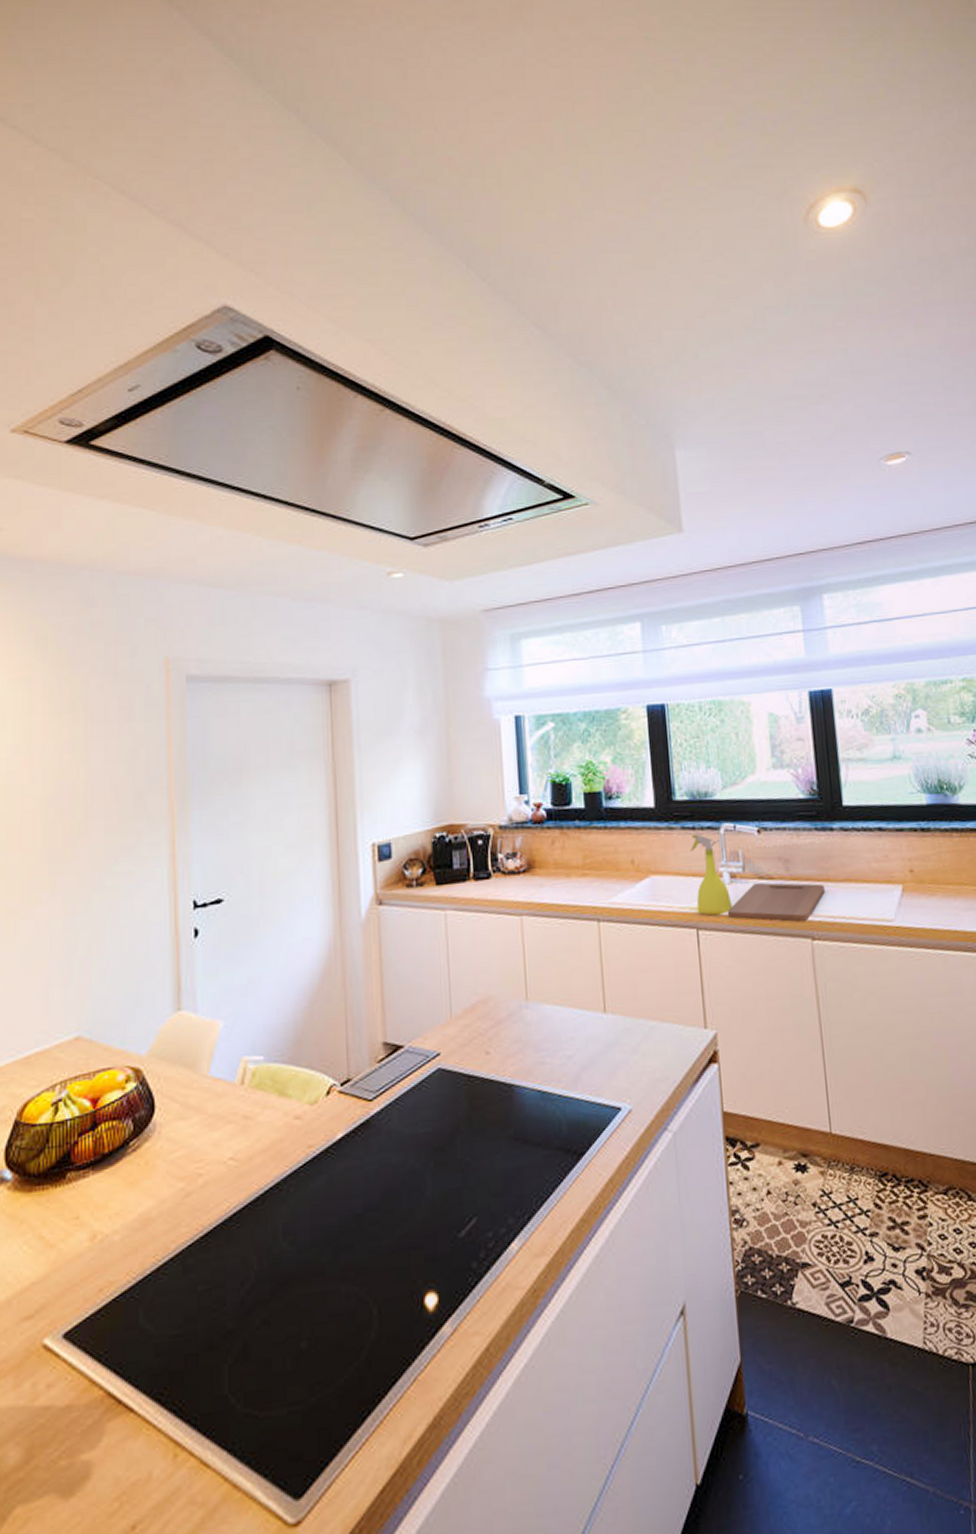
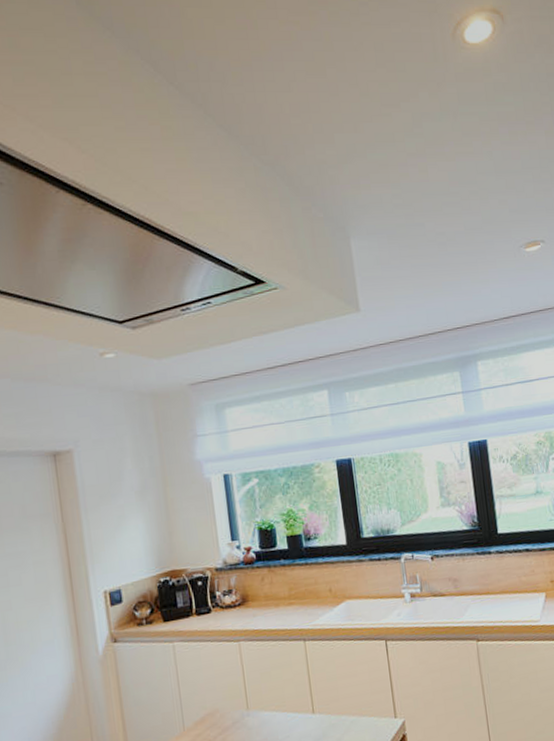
spray bottle: present [690,834,733,916] -> none [377,564,414,629]
cutting board: present [728,882,825,921] -> none [410,597,486,630]

